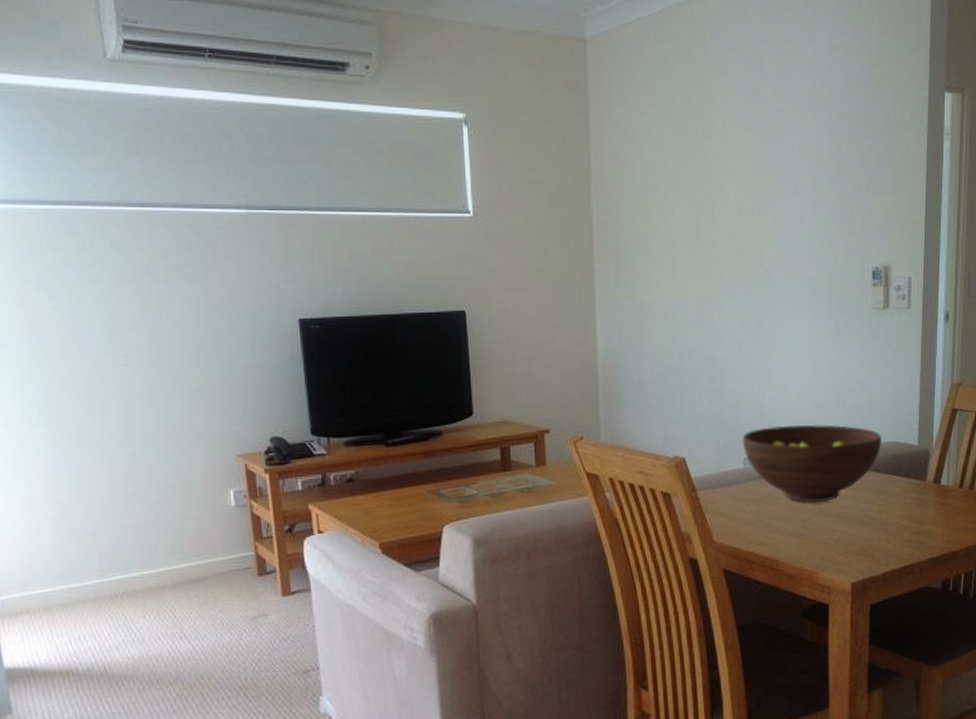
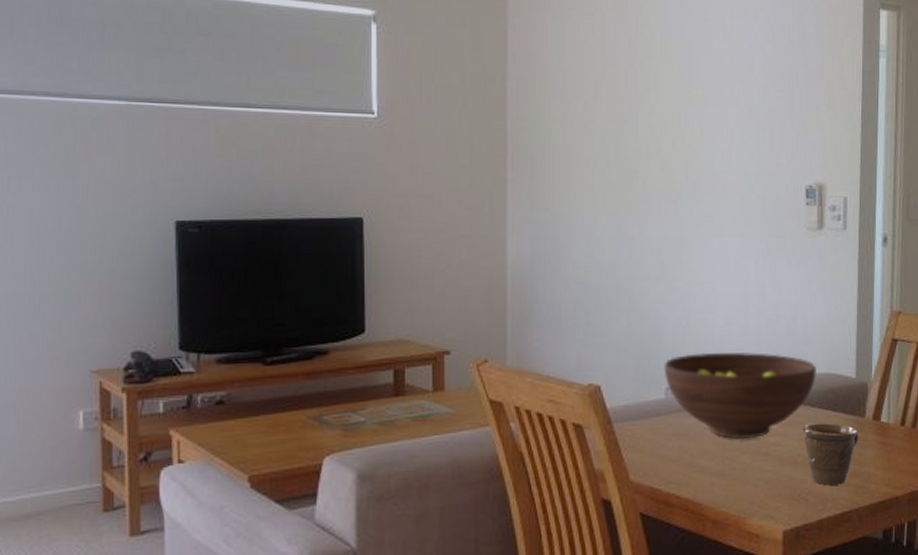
mug: none [869,487,921,543] -> present [803,423,859,486]

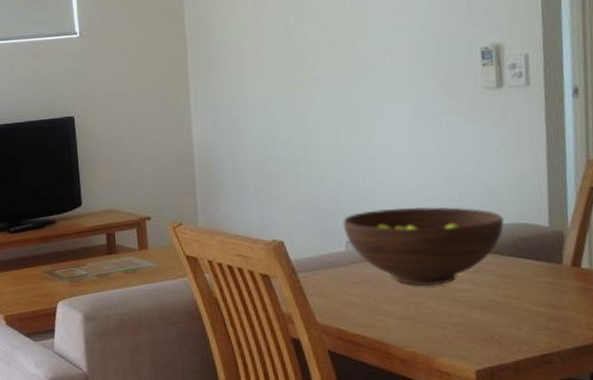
mug: present [803,423,859,486] -> none [492,270,557,329]

